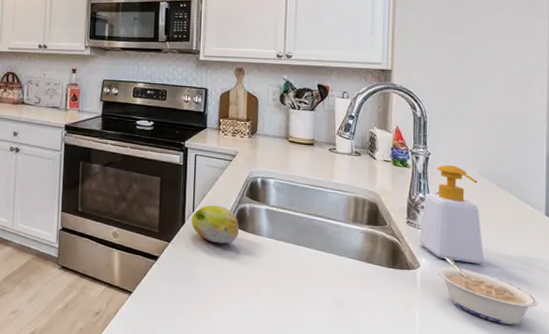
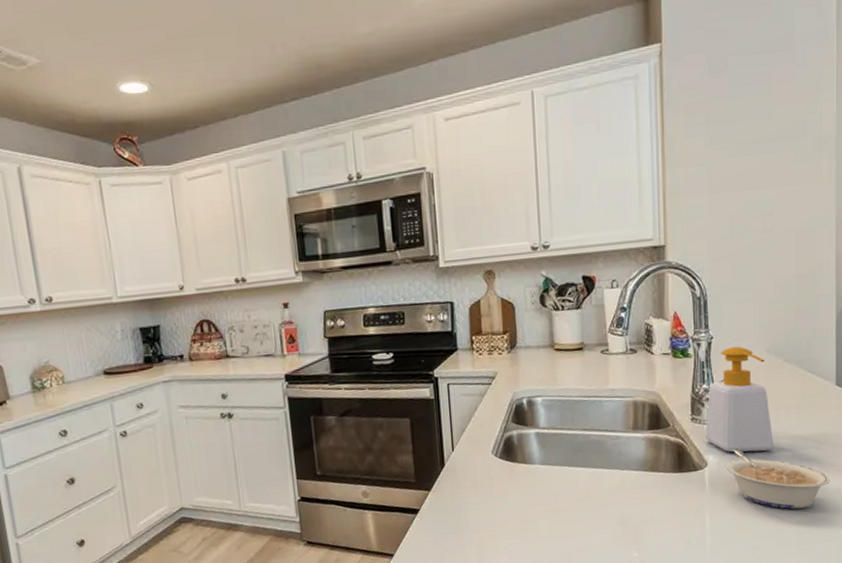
fruit: present [191,204,240,244] -> none [451,438,508,482]

